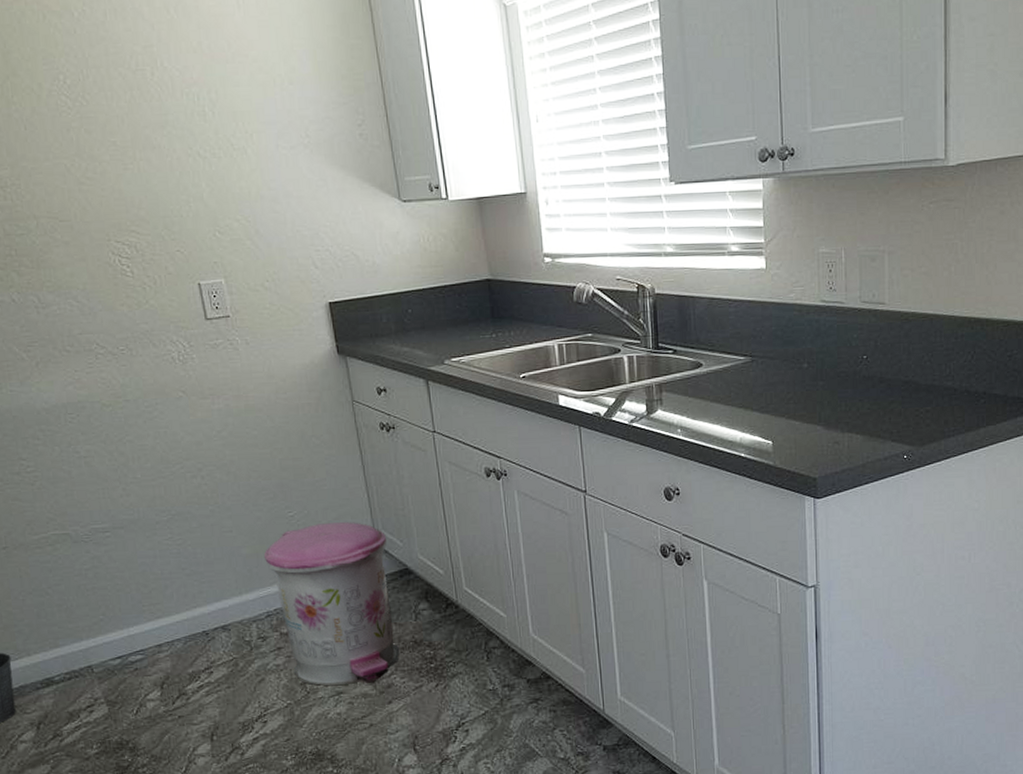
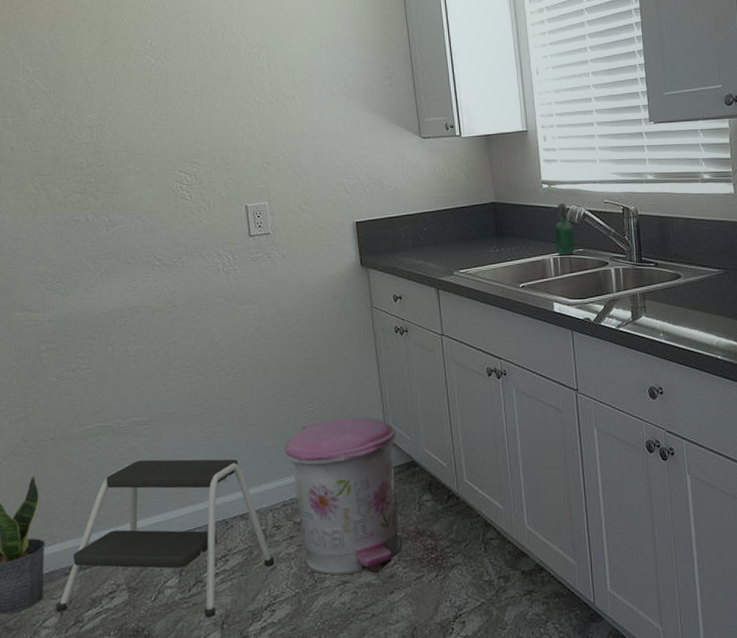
step stool: none [30,568,263,730] -> present [55,459,275,618]
soap dispenser: none [553,279,582,342] -> present [549,202,575,256]

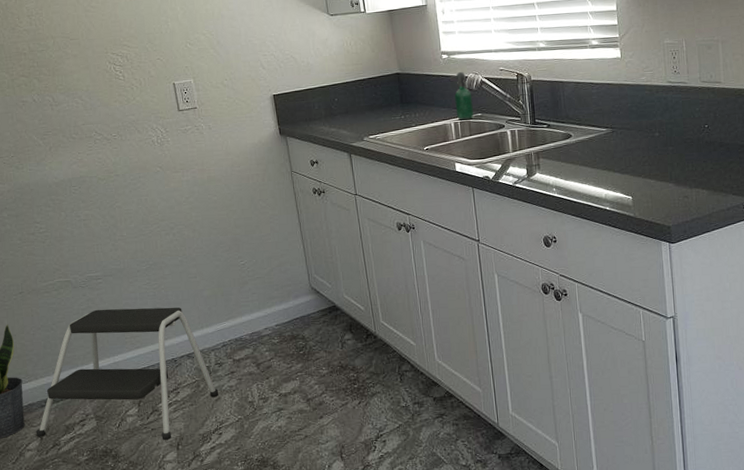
trash can: present [284,417,404,576] -> none [221,268,329,404]

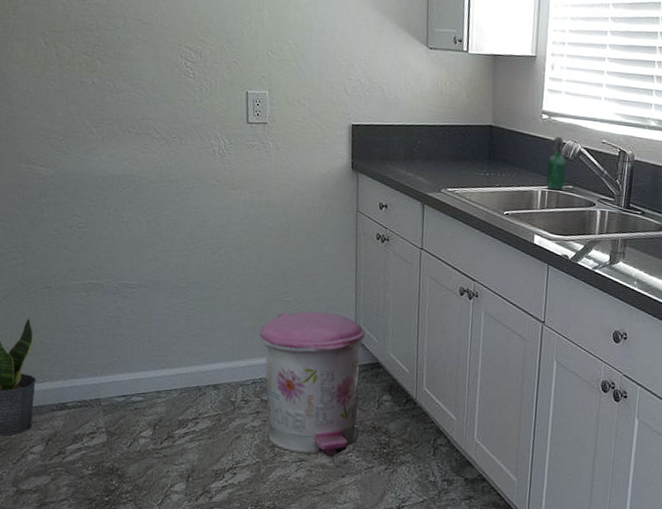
step stool: present [36,307,219,441] -> none [42,320,240,470]
trash can: none [221,268,329,404] -> present [259,311,365,457]

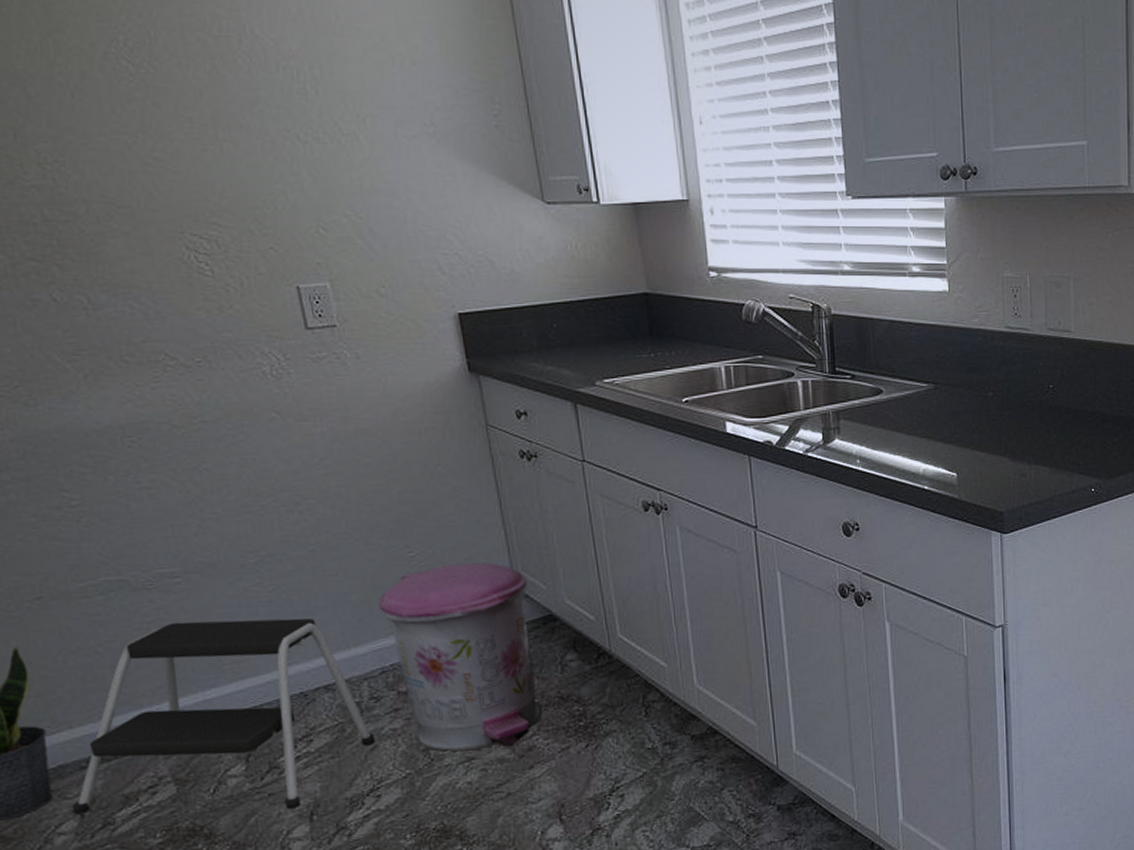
step stool: none [42,320,240,470] -> present [72,618,376,814]
soap dispenser: present [545,136,567,191] -> none [719,296,752,364]

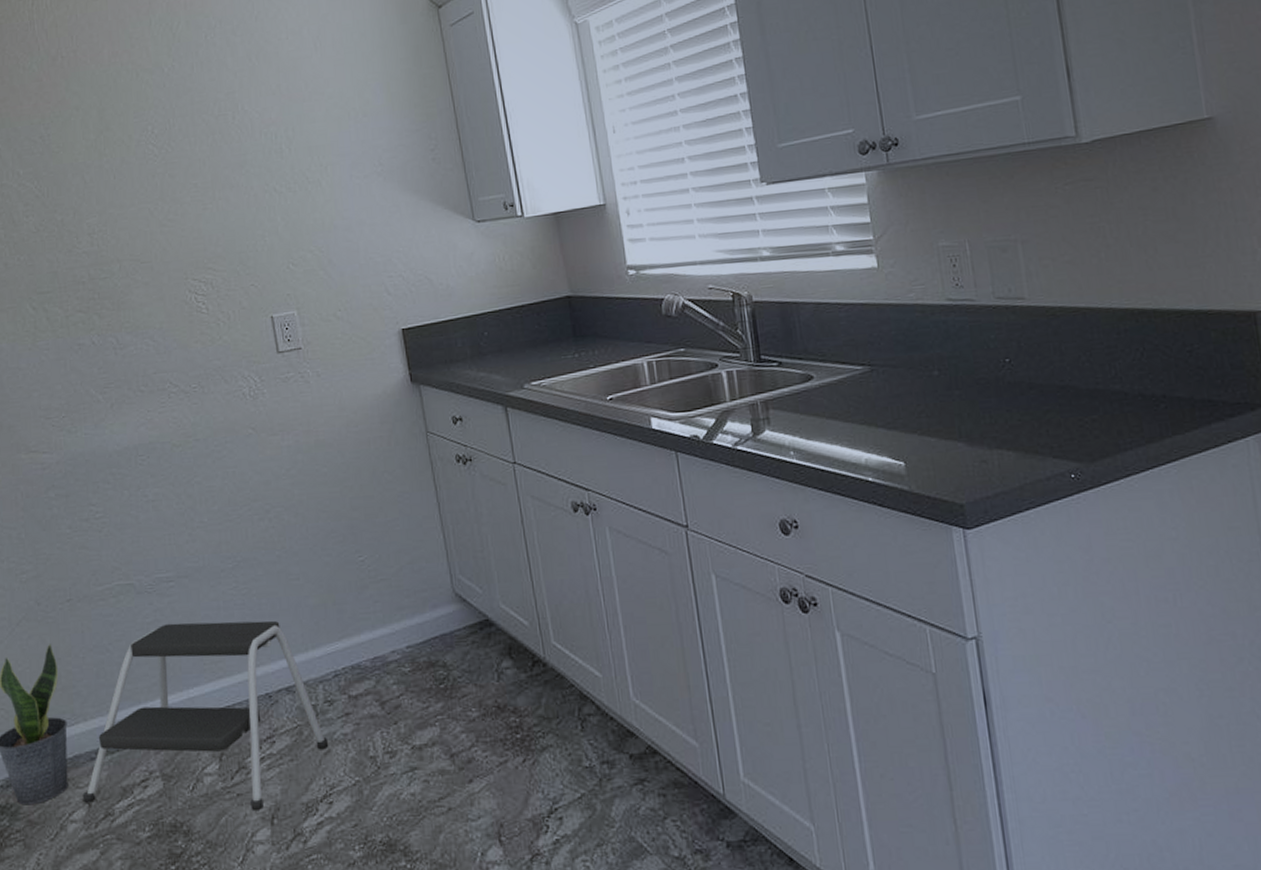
trash can: present [377,563,543,752] -> none [332,566,481,761]

